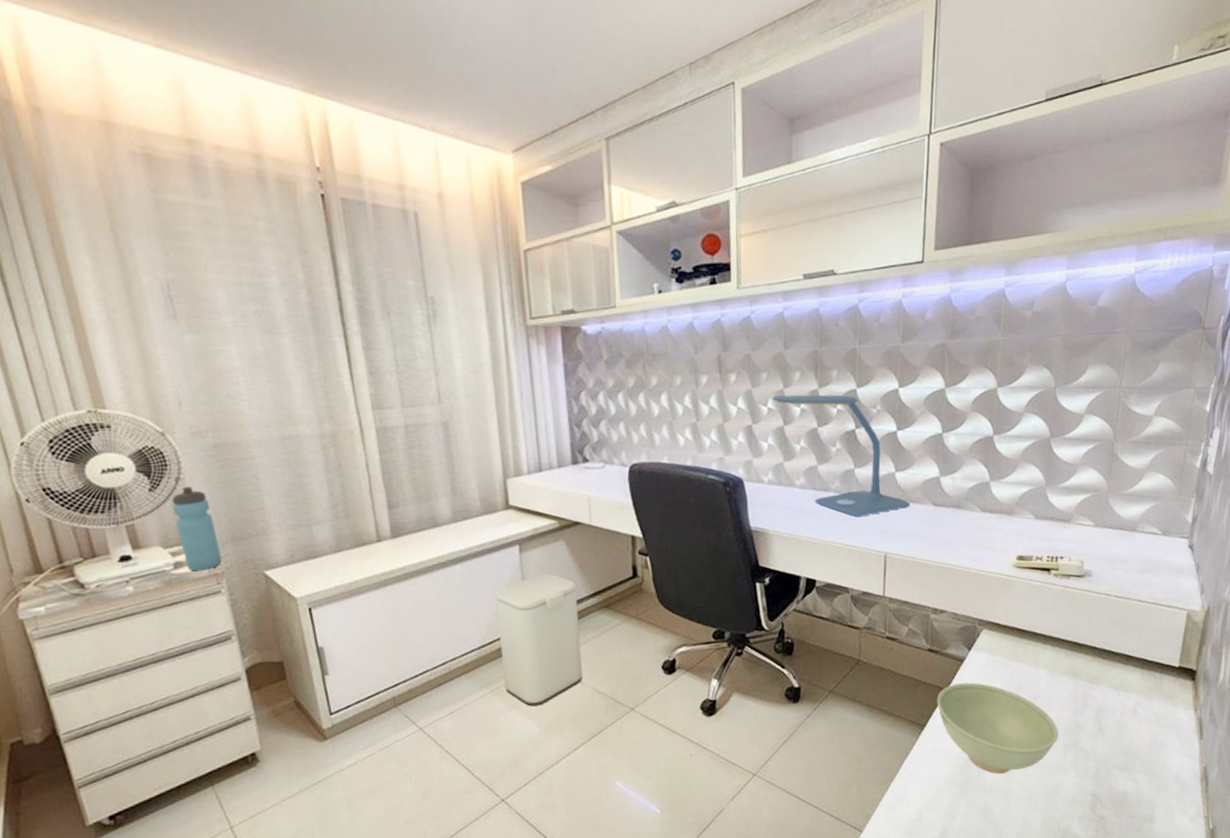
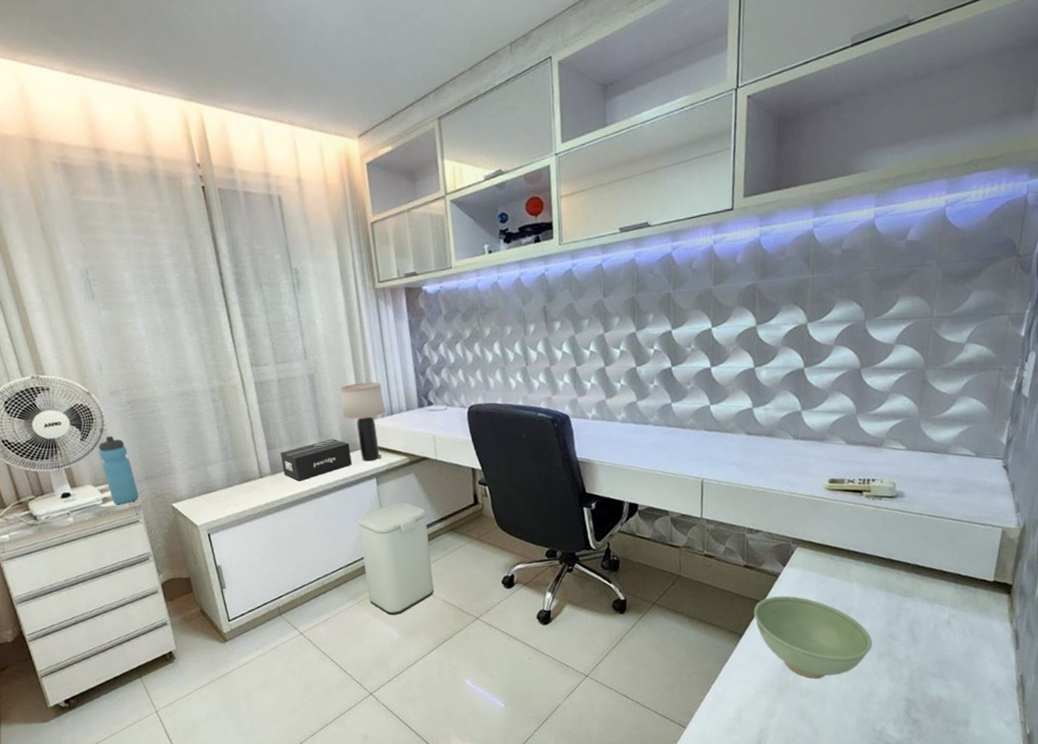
box: none [404,497,491,547] -> present [280,438,352,481]
table lamp: none [480,432,534,525] -> present [340,382,387,462]
desk lamp: present [771,394,909,517] -> none [593,336,724,447]

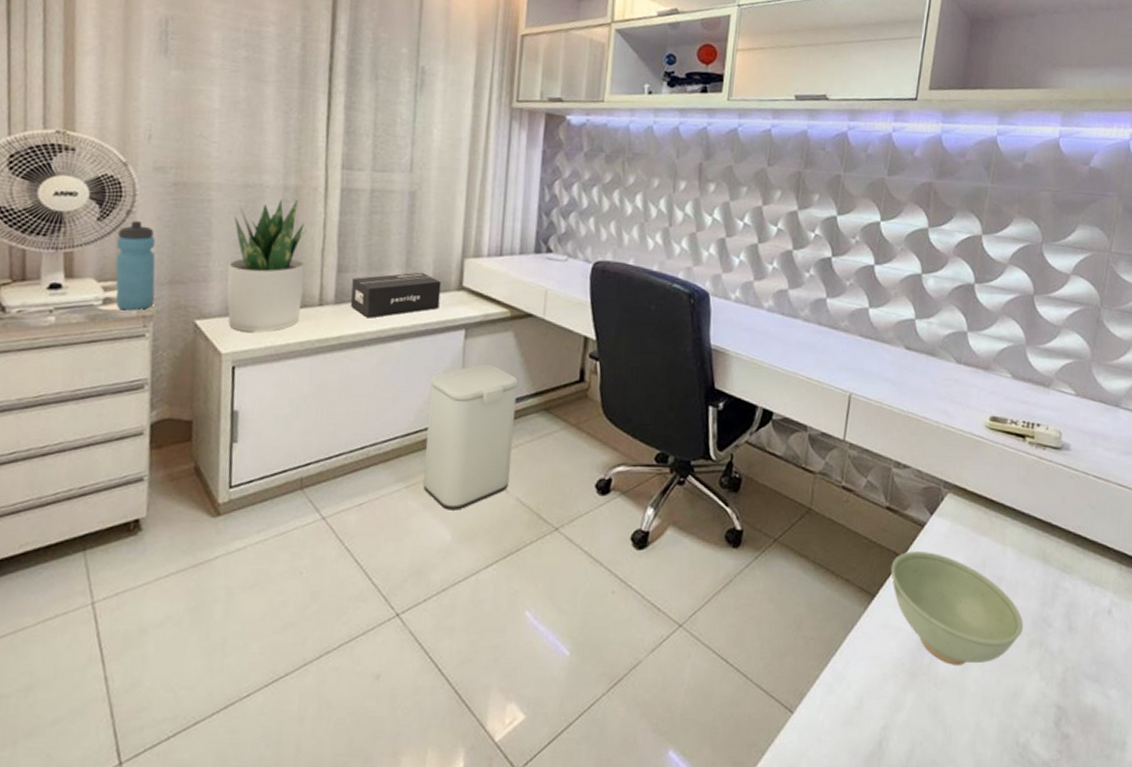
planter: none [179,398,248,507] -> present [226,199,307,333]
table lamp: present [340,382,387,462] -> none [440,211,495,308]

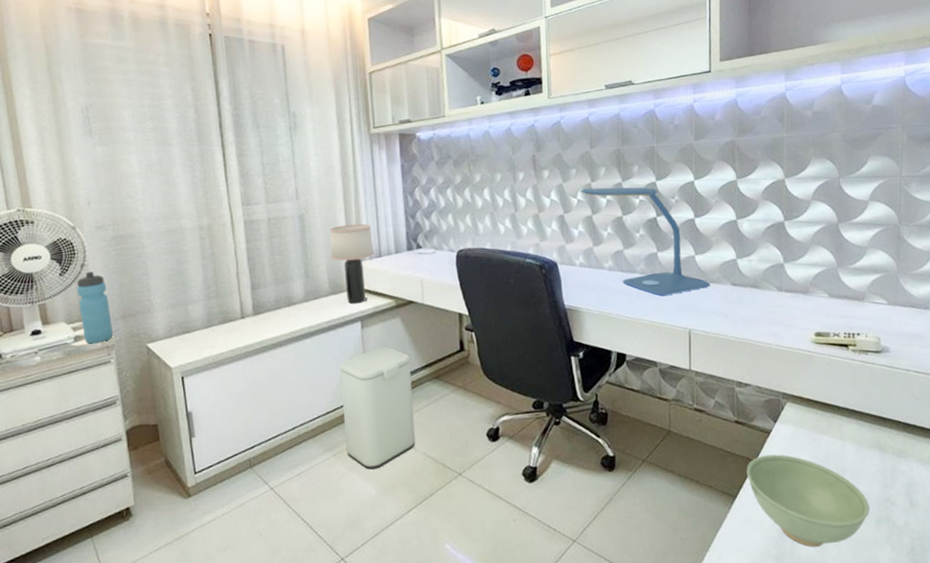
planter: present [226,199,307,333] -> none [164,235,228,348]
box: present [350,272,442,318] -> none [265,279,337,323]
table lamp: none [440,211,495,308] -> present [330,223,375,304]
desk lamp: none [748,212,881,351] -> present [580,187,710,296]

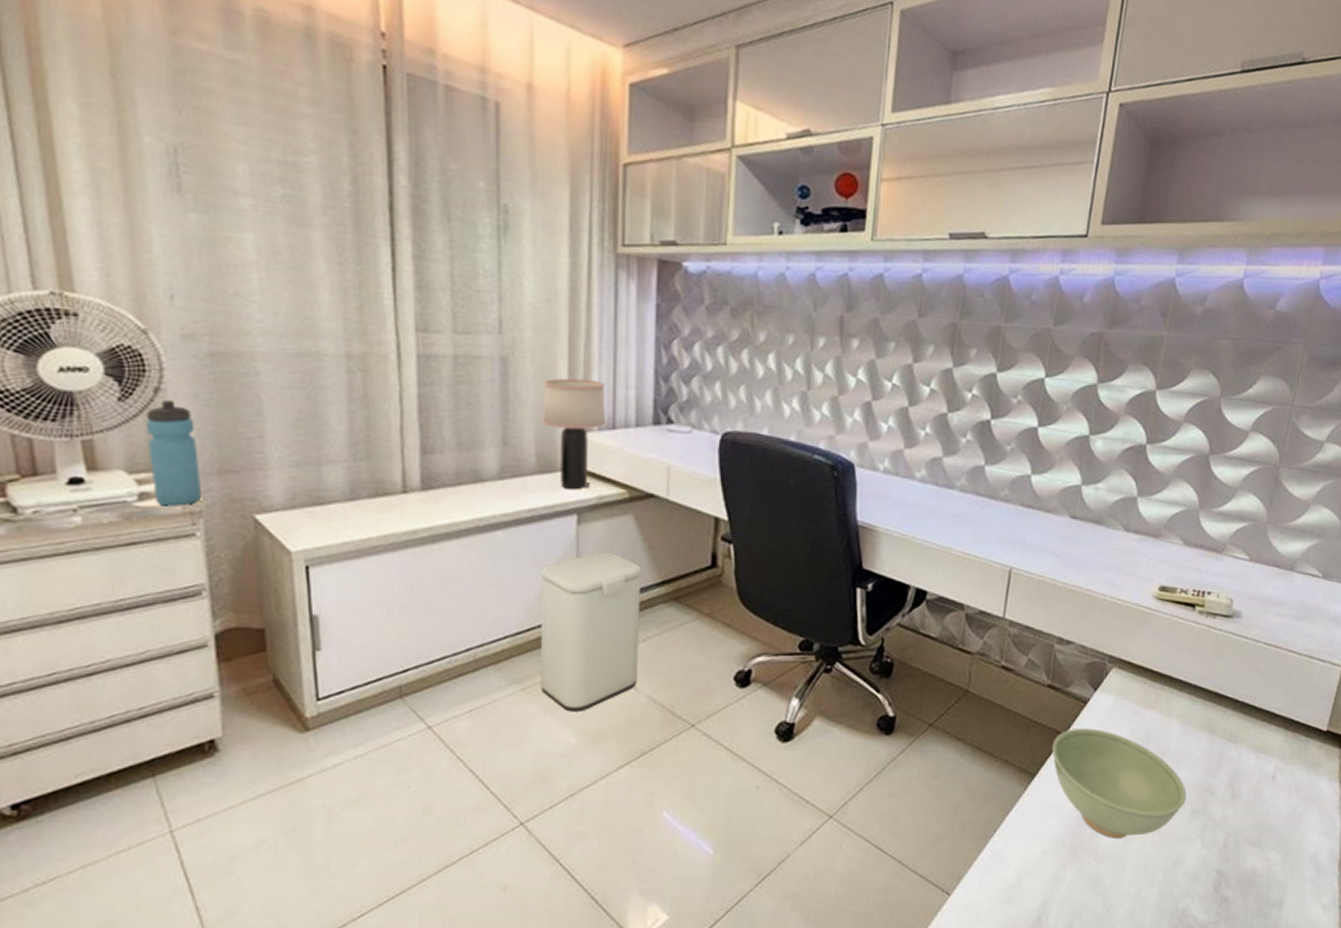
desk lamp: present [580,187,710,296] -> none [897,370,1044,523]

